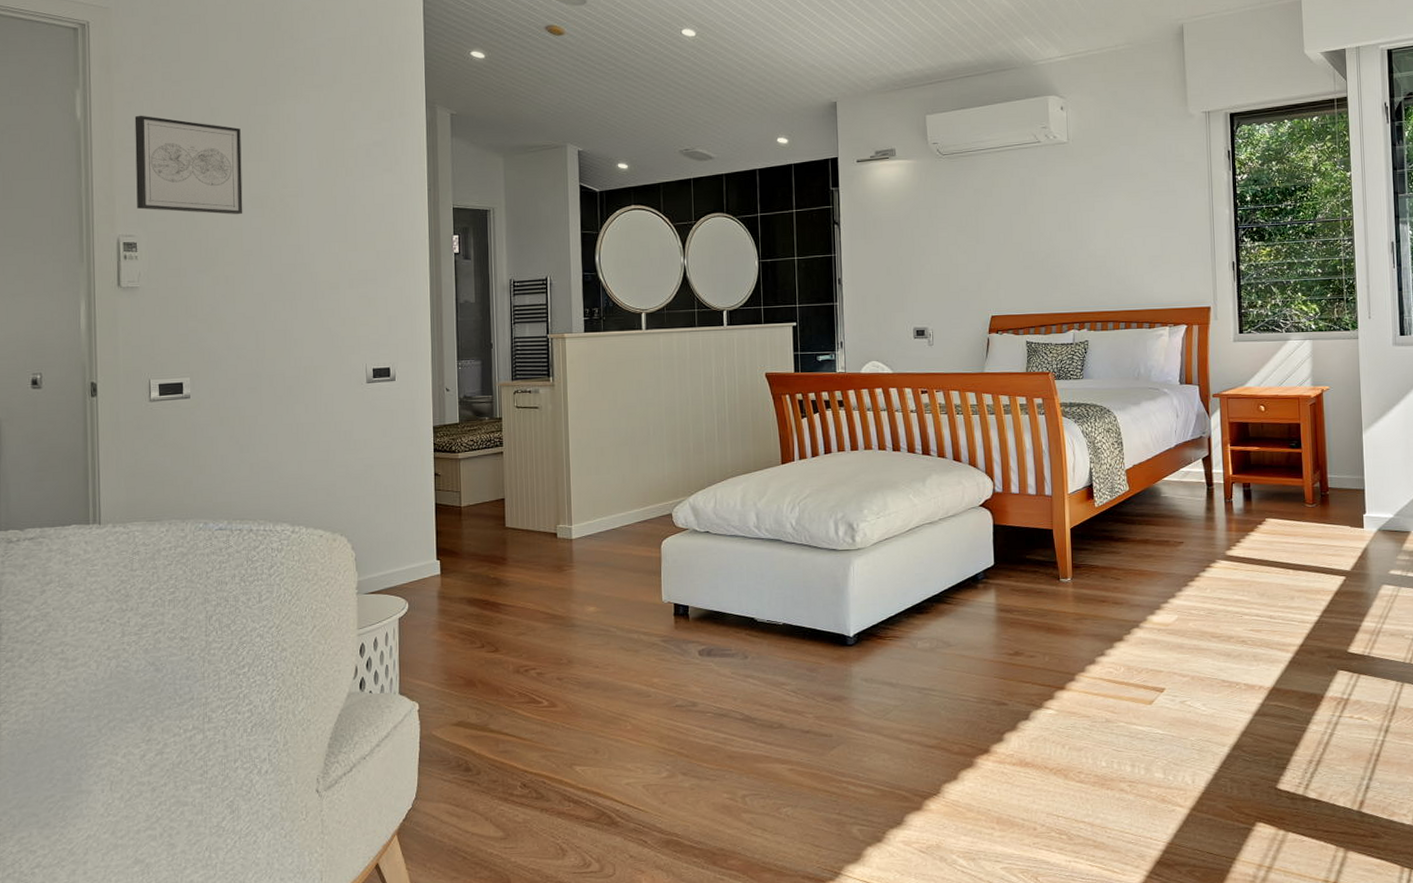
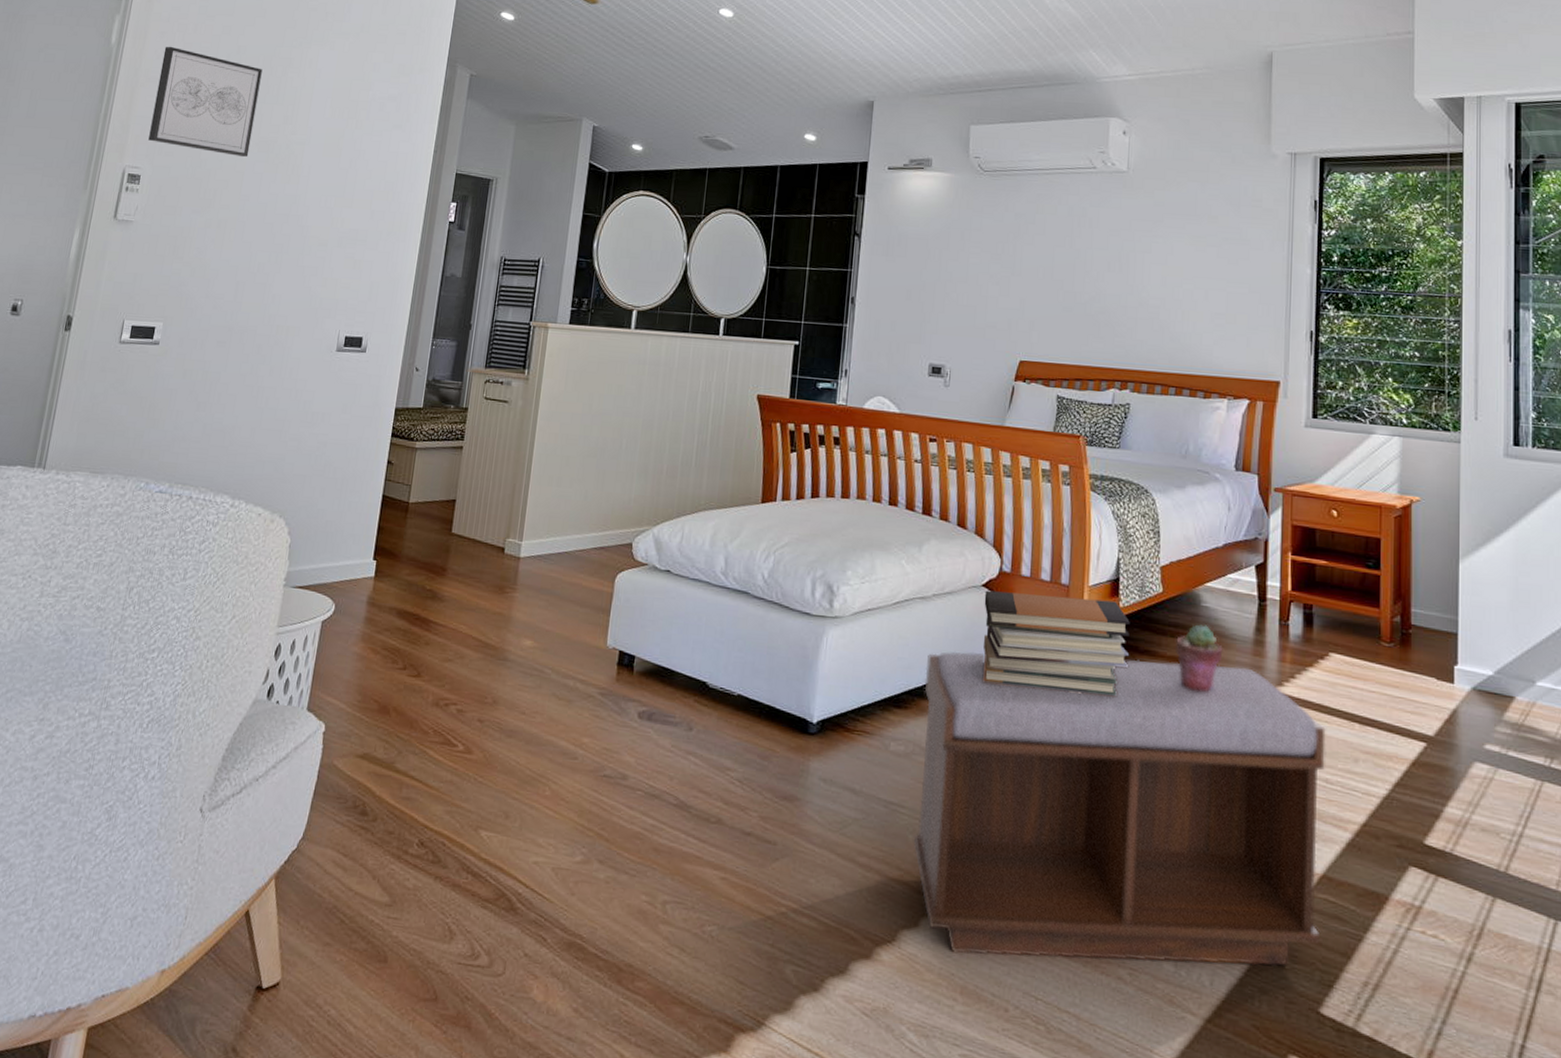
bench: none [940,540,1273,794] -> present [913,651,1326,967]
book stack: none [982,503,1107,583] -> present [983,590,1130,696]
potted succulent: none [1142,511,1182,564] -> present [1174,624,1223,692]

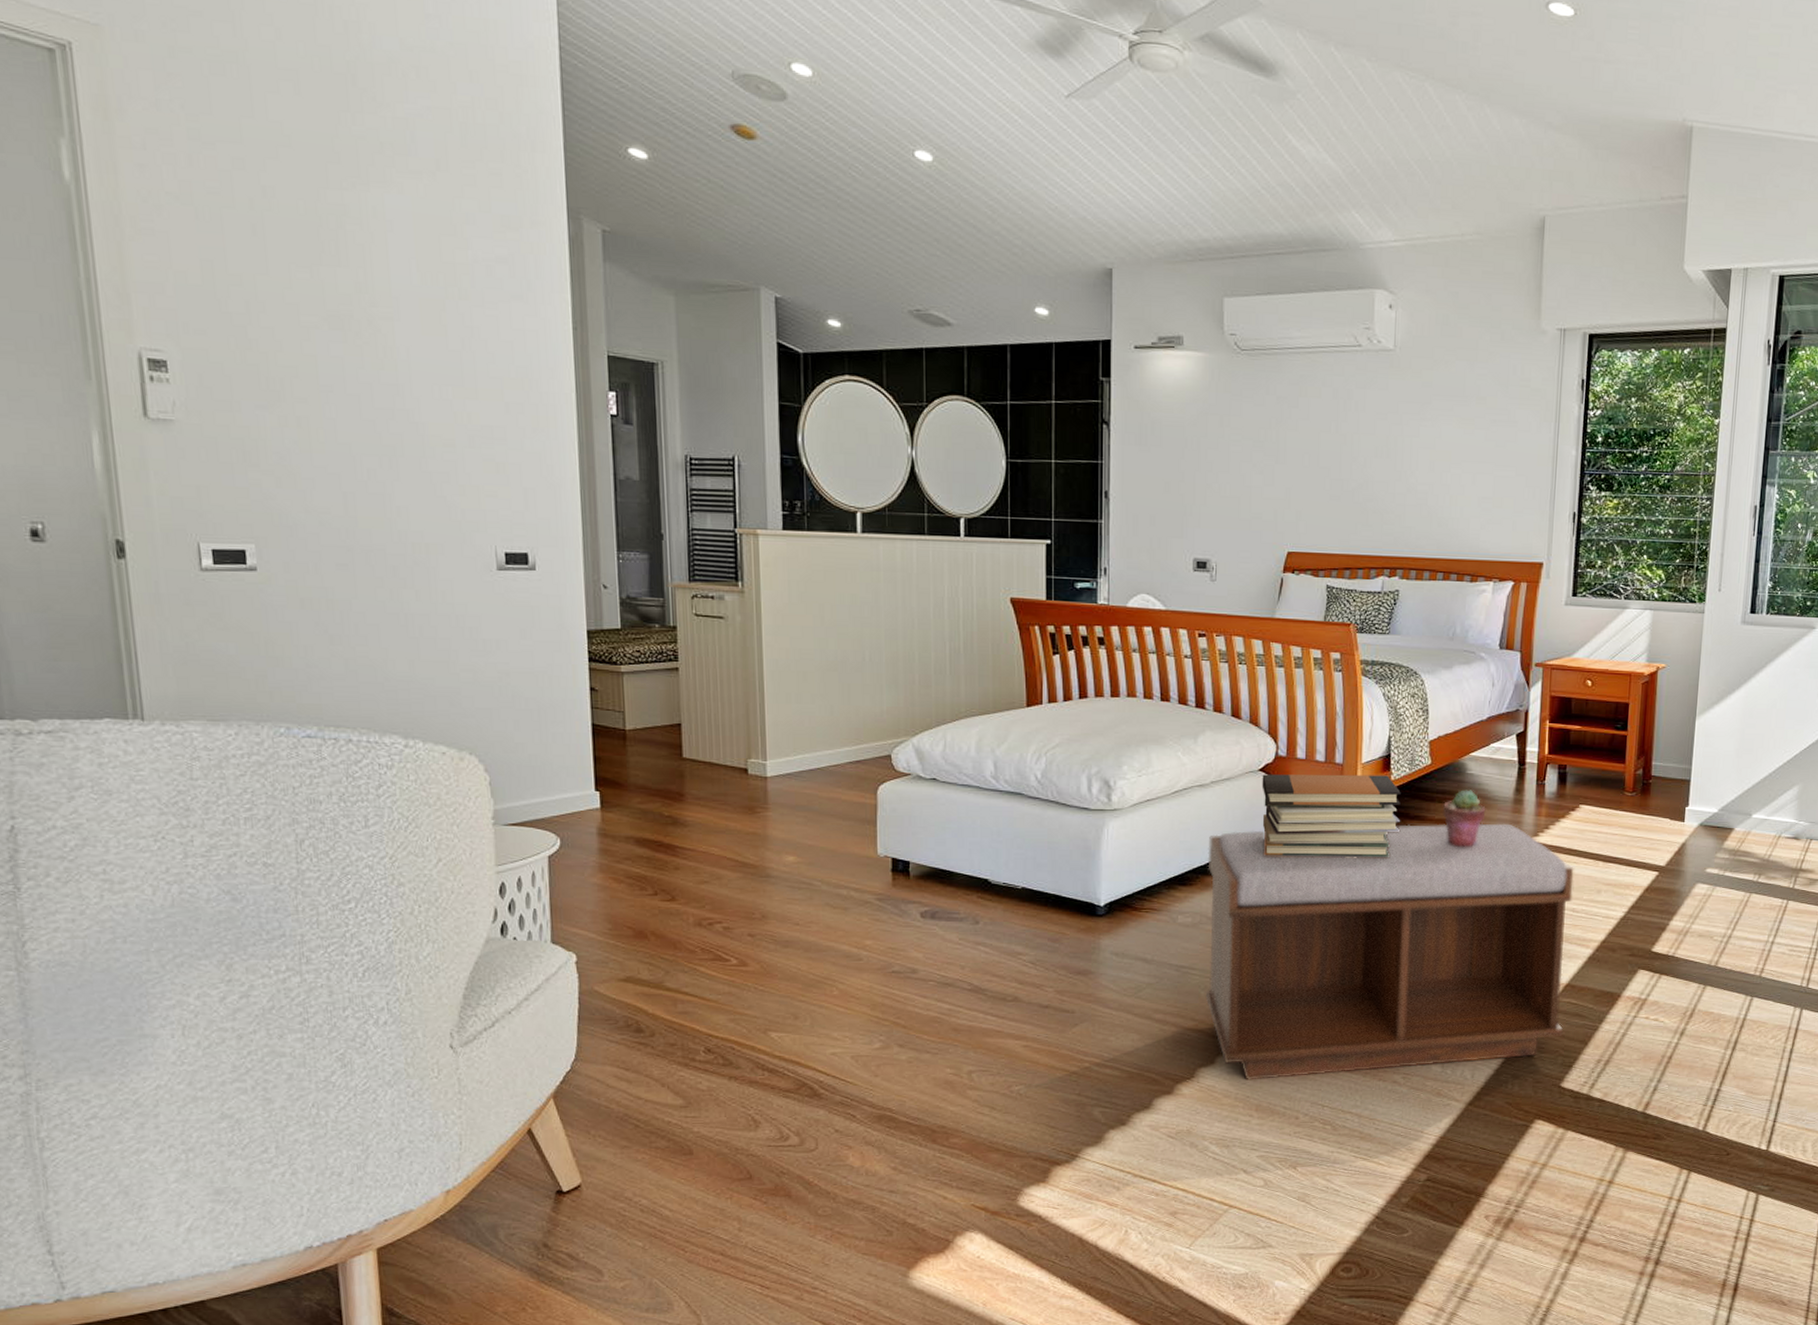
wall art: present [148,46,263,158] -> none [150,184,317,337]

